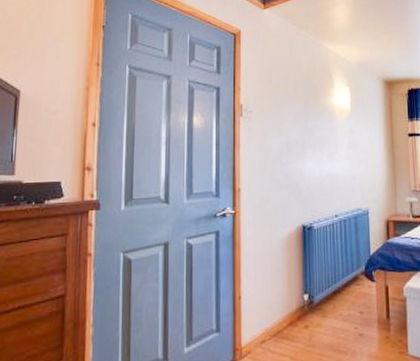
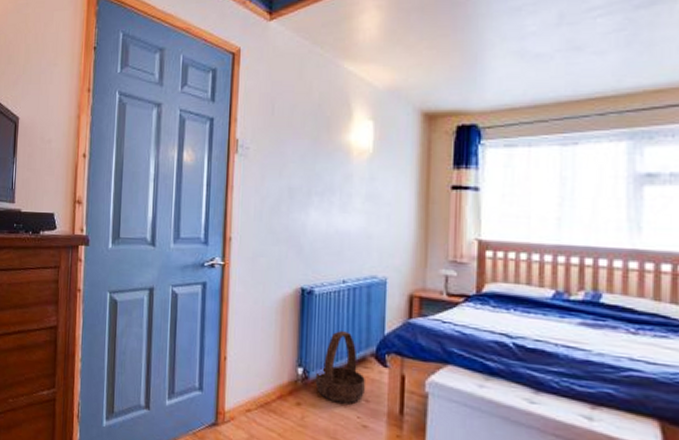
basket: none [319,257,359,319] -> present [315,331,365,404]

